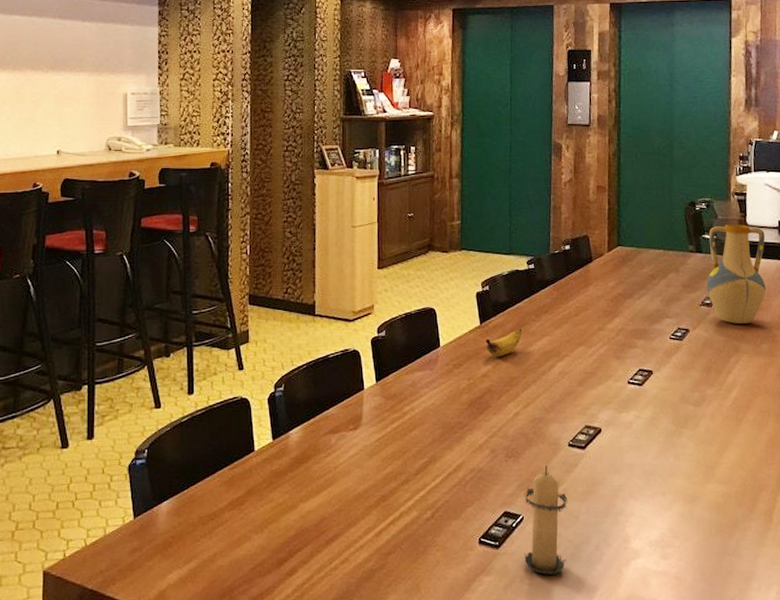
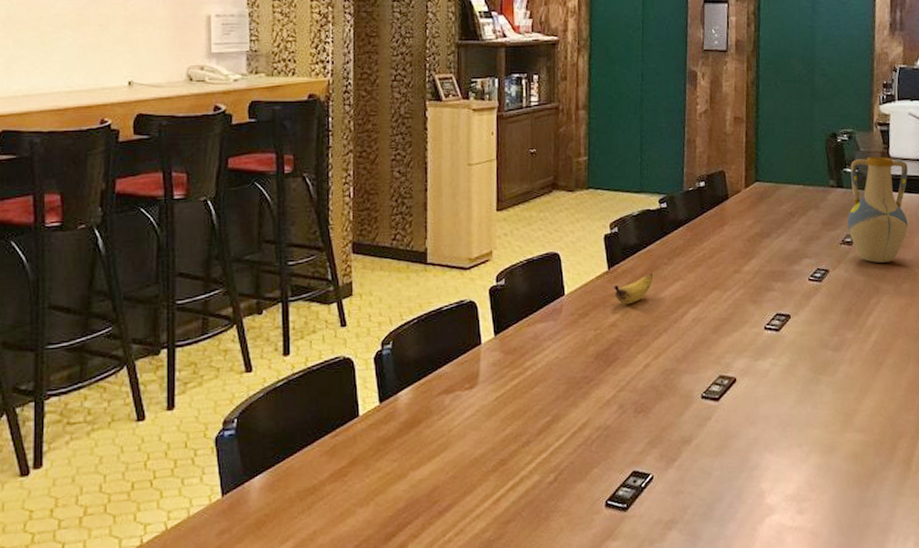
candle: present [524,466,568,575] -> none [653,420,701,537]

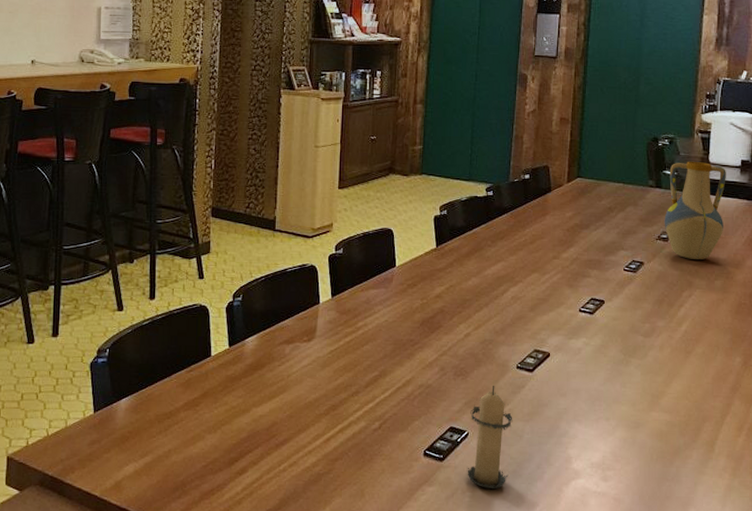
banana: present [614,273,653,305] -> none [441,253,477,280]
candle: none [653,420,701,537] -> present [467,386,513,489]

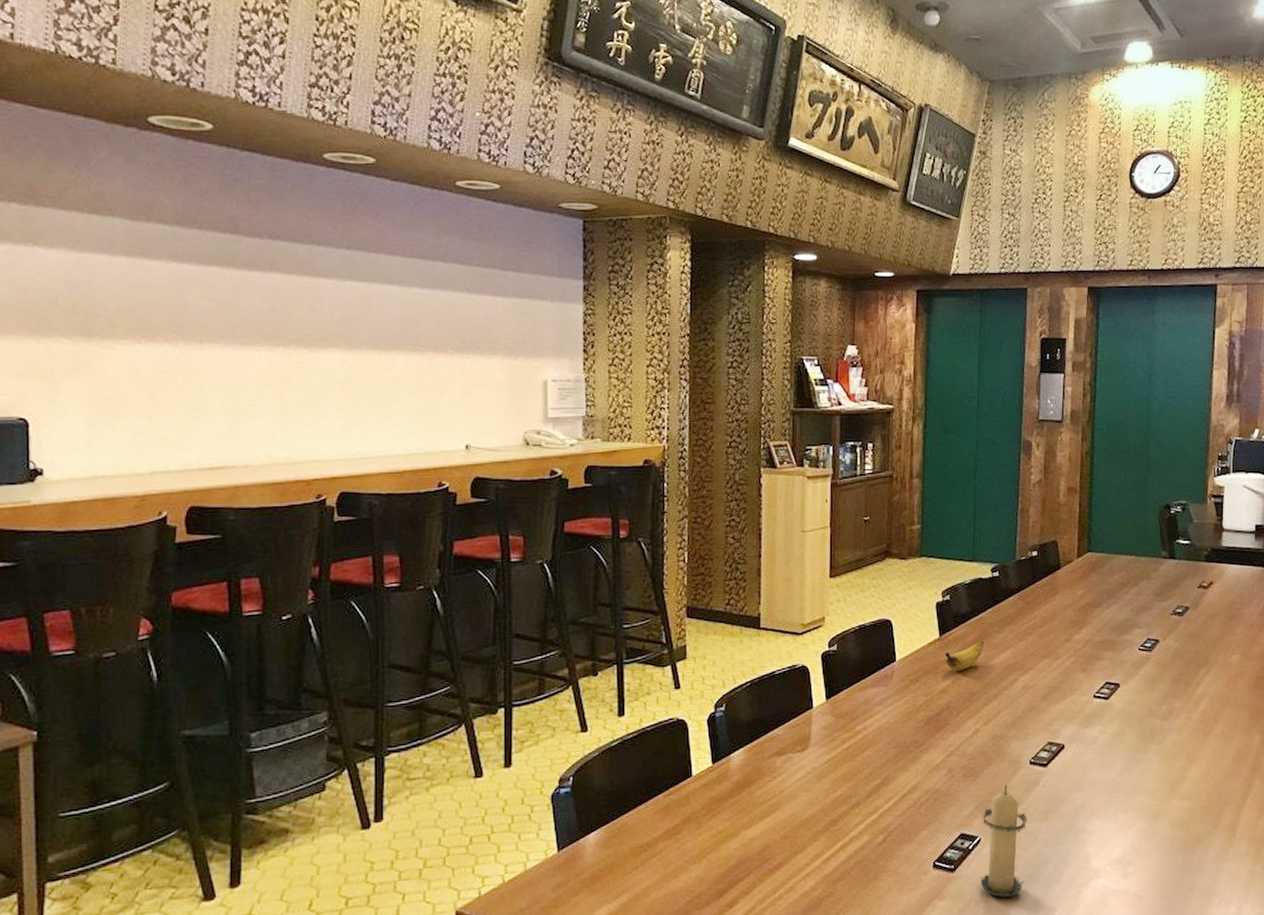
banana: none [441,253,477,280] -> present [945,641,983,672]
vase: present [664,161,726,261] -> none [1179,528,1241,635]

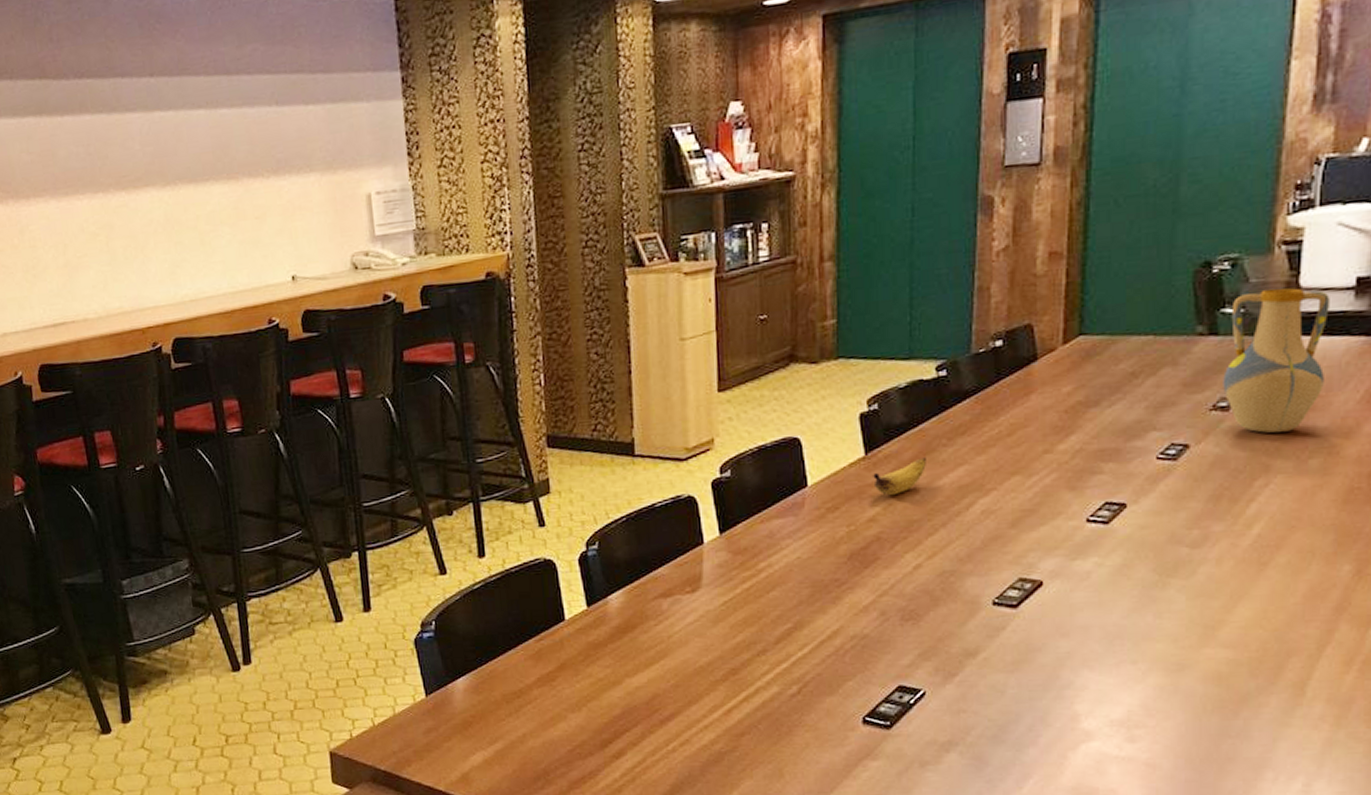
candle: present [980,785,1028,897] -> none [925,630,990,760]
vase: none [1179,528,1241,635] -> present [1223,288,1330,433]

